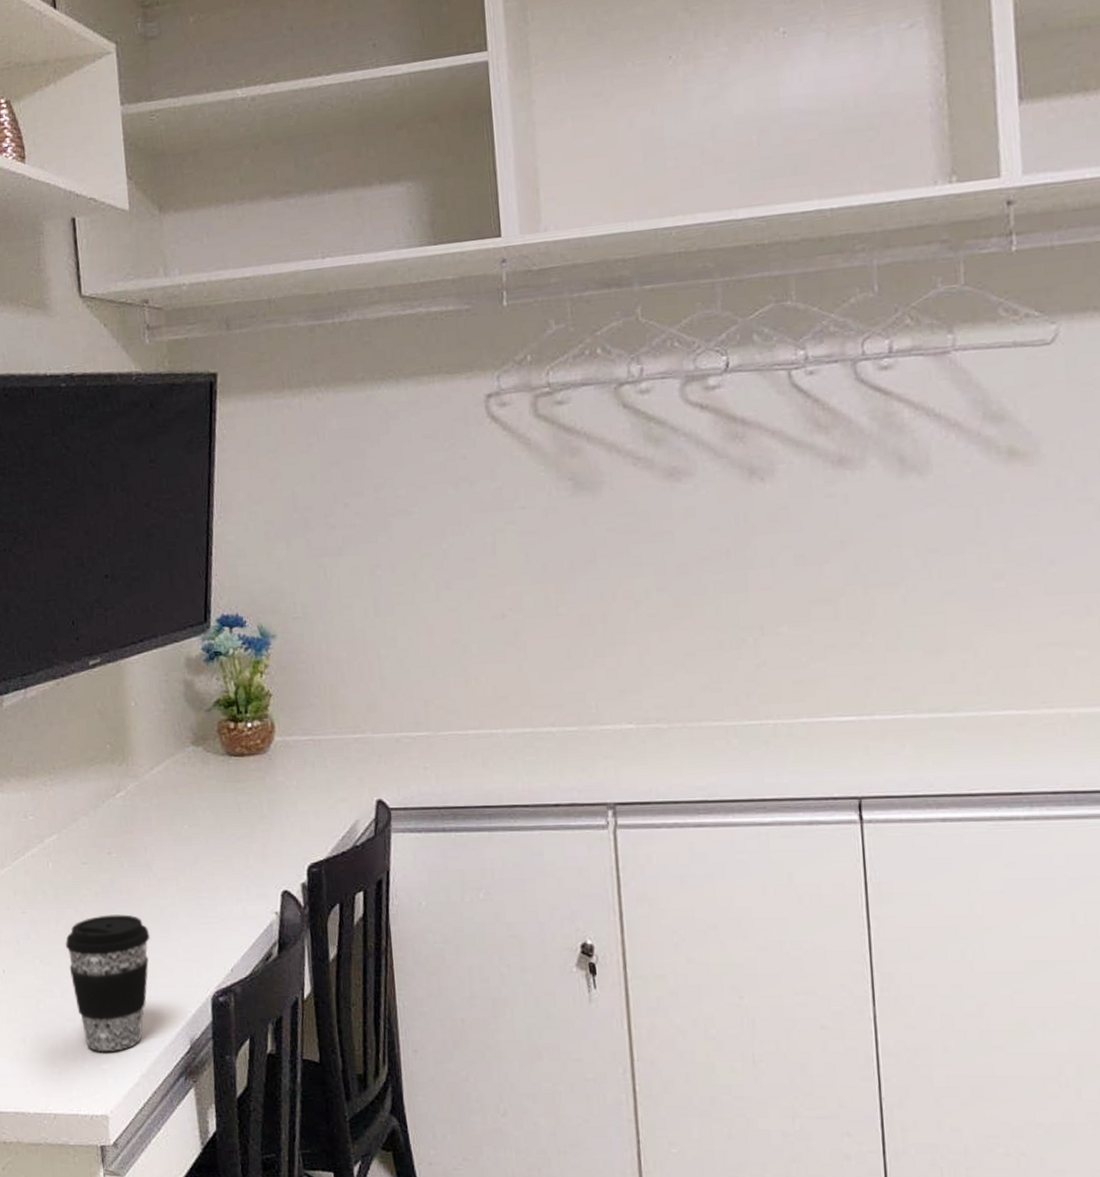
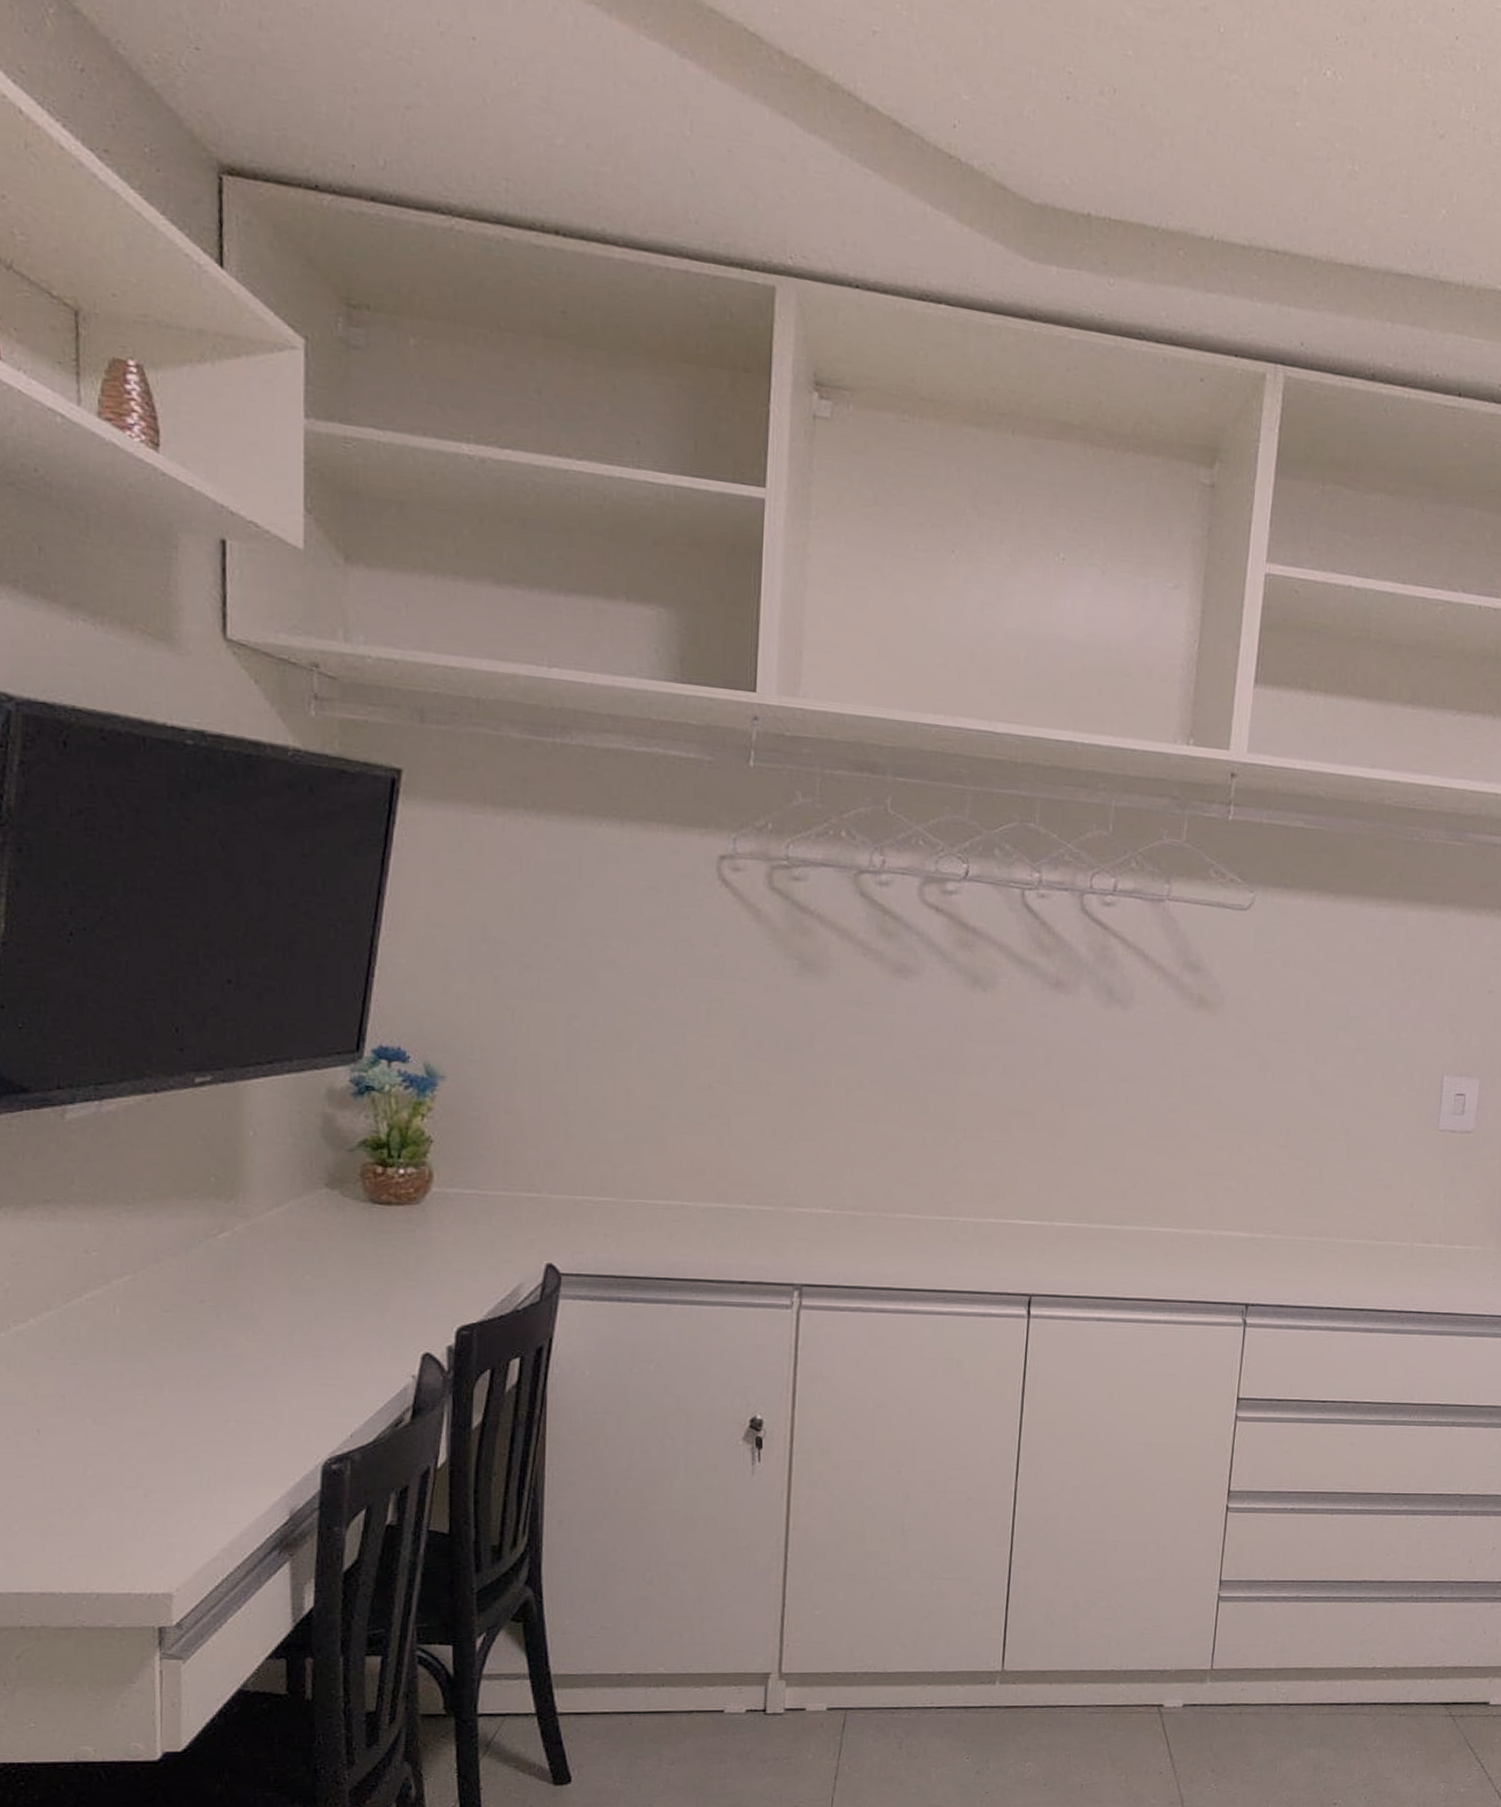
coffee cup: present [65,914,150,1052] -> none [130,1370,248,1524]

